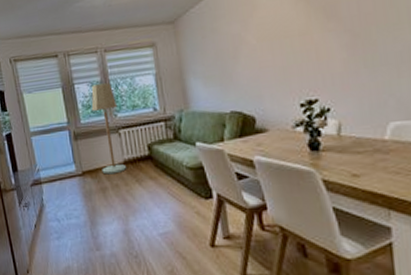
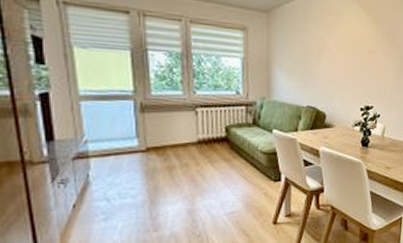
floor lamp: present [91,83,127,175] -> none [166,55,200,153]

